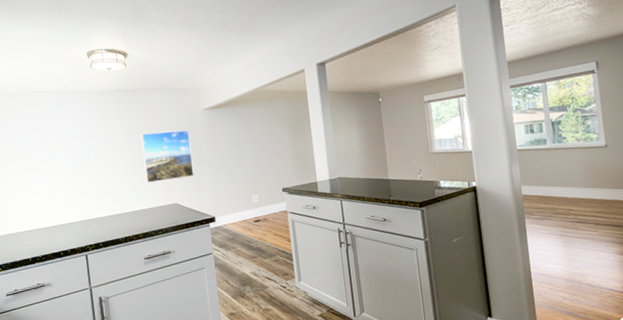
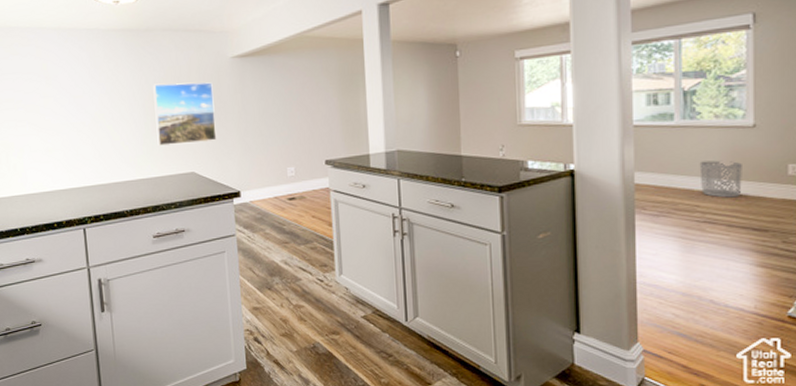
waste bin: none [569,173,602,203] -> present [699,160,742,198]

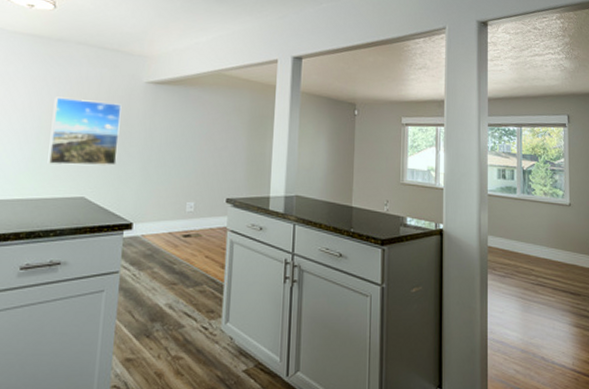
waste bin: present [699,160,742,198] -> none [534,231,563,264]

